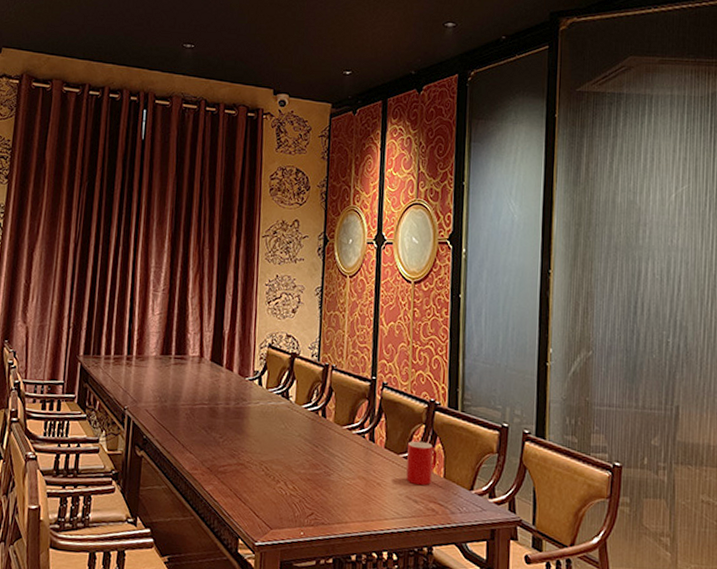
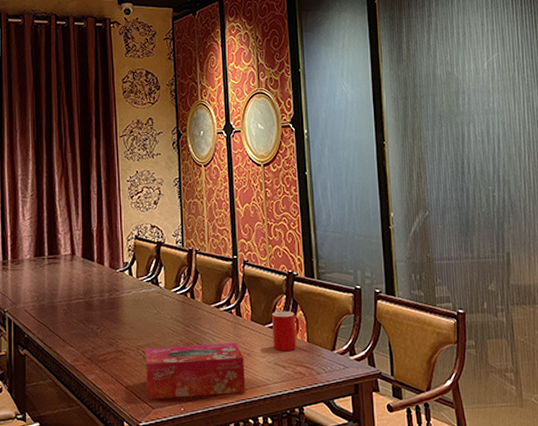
tissue box: none [265,464,373,524] -> present [144,343,246,400]

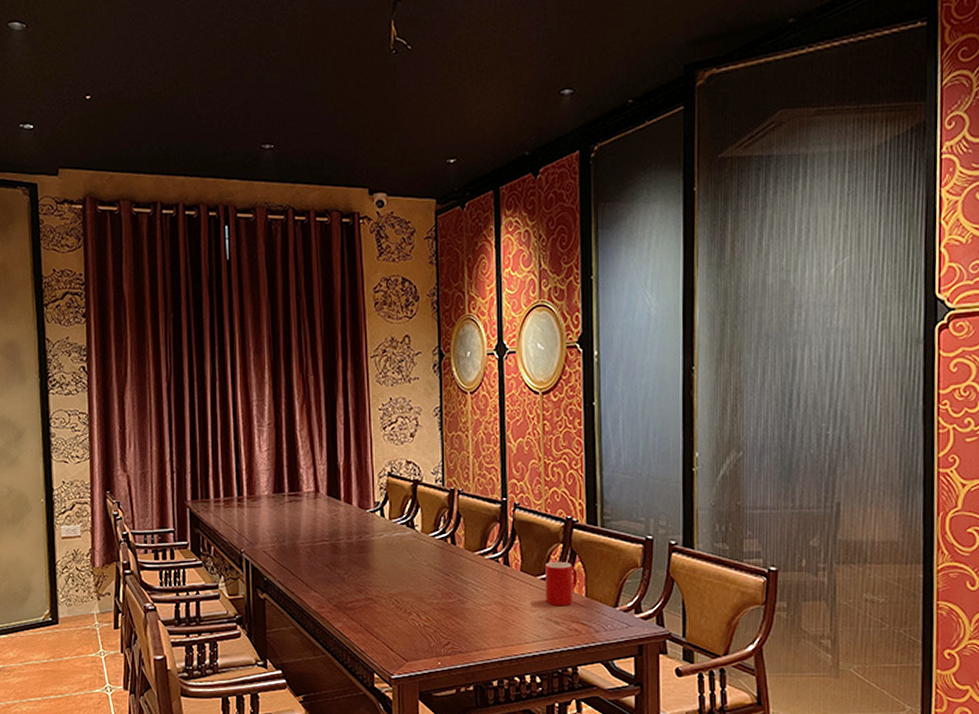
tissue box: present [144,343,246,400] -> none [398,594,512,652]

